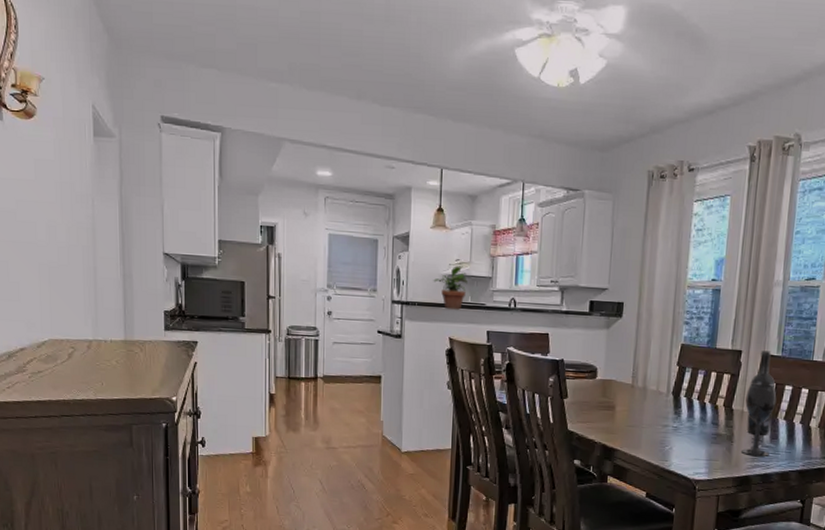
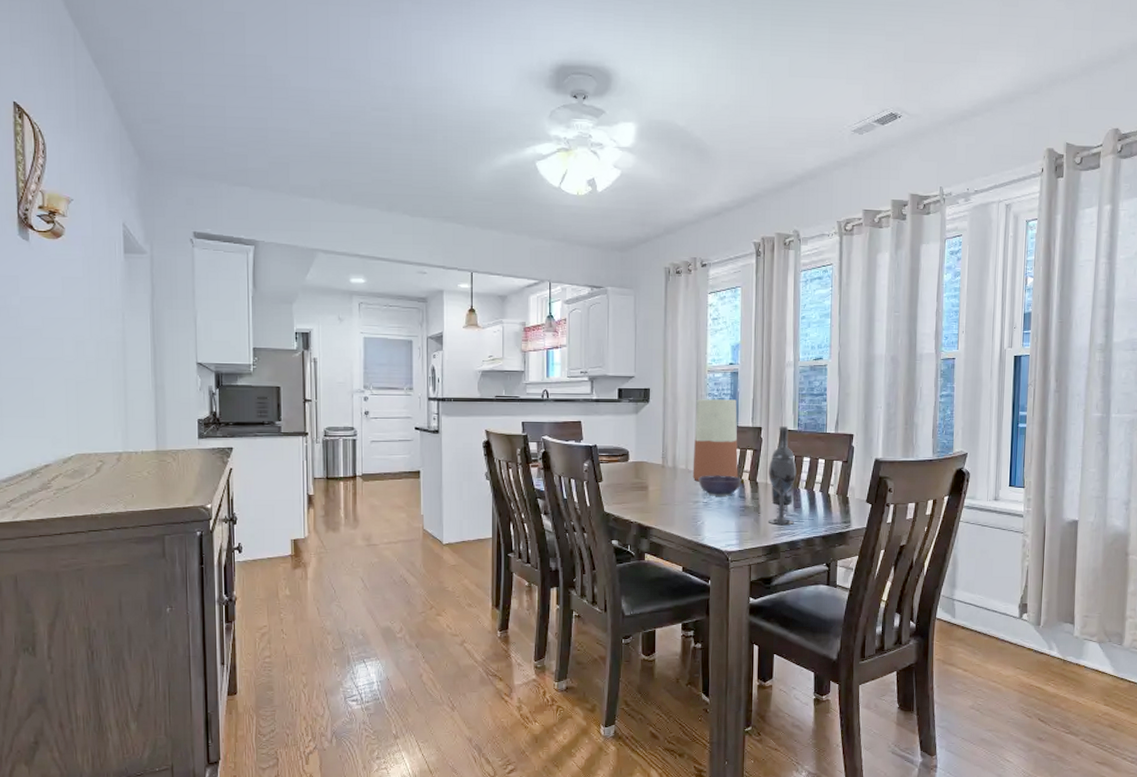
potted plant: present [433,265,467,310] -> none [468,362,501,403]
vase: none [663,316,717,405] -> present [692,399,738,482]
bowl: none [669,398,716,422] -> present [698,475,742,496]

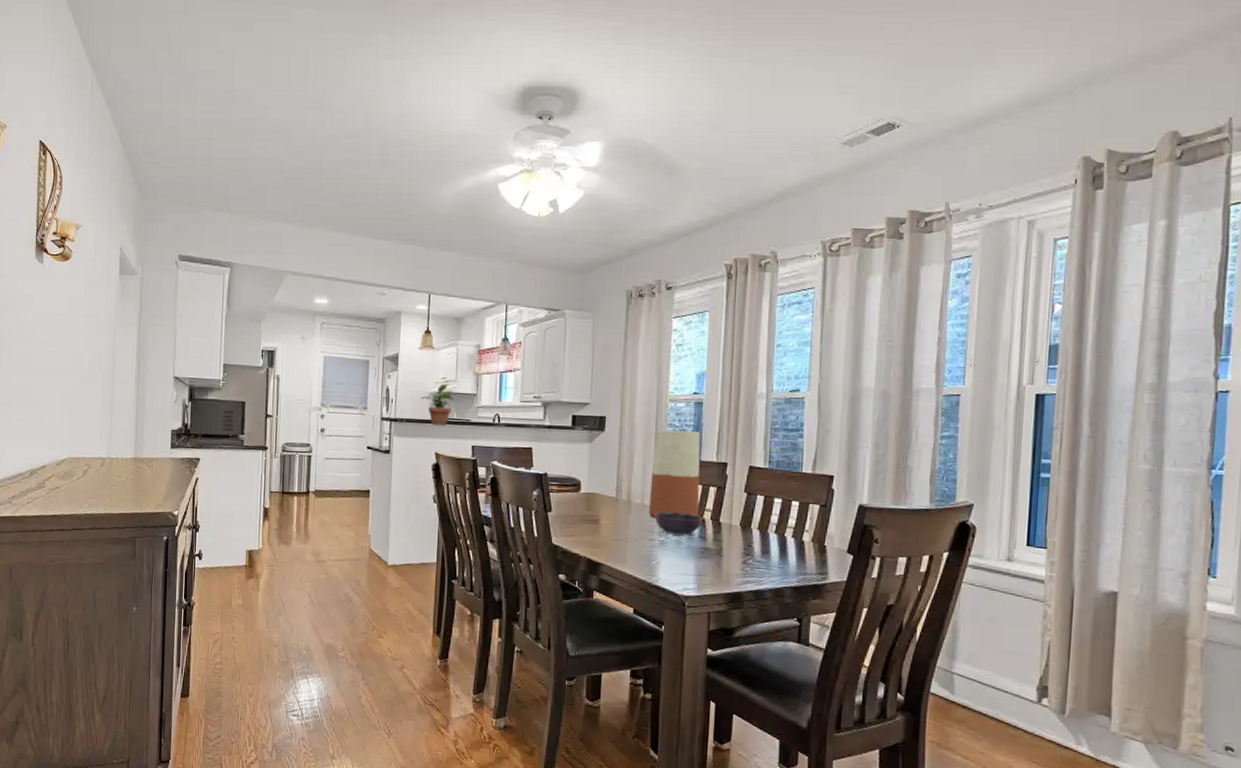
potted plant: none [468,362,501,403] -> present [420,384,453,426]
wine glass: present [768,457,797,526] -> none [732,496,766,573]
wine bottle: present [771,426,795,505] -> none [736,463,764,550]

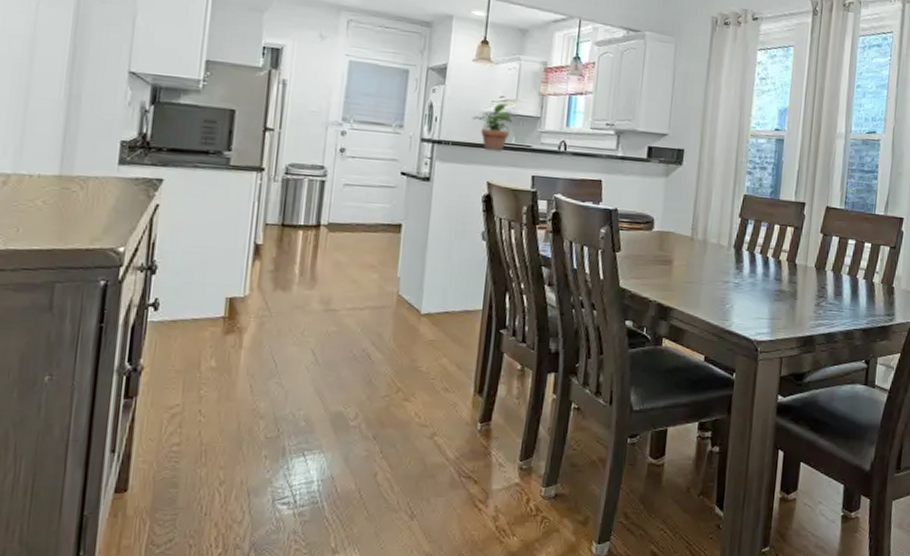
vase: present [648,429,701,518] -> none [724,165,780,259]
bowl: present [654,511,703,536] -> none [730,252,779,278]

